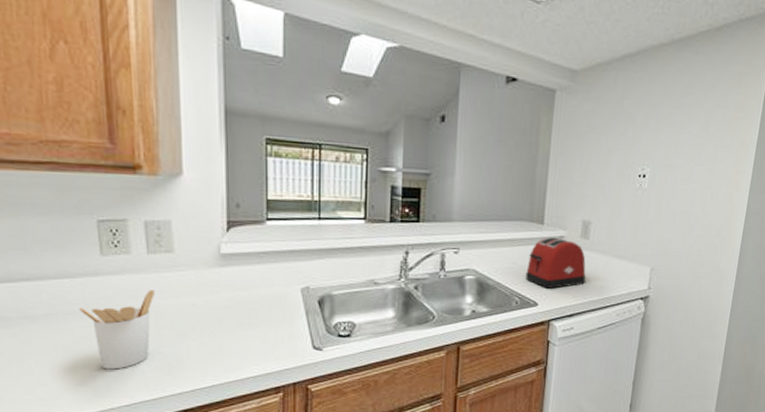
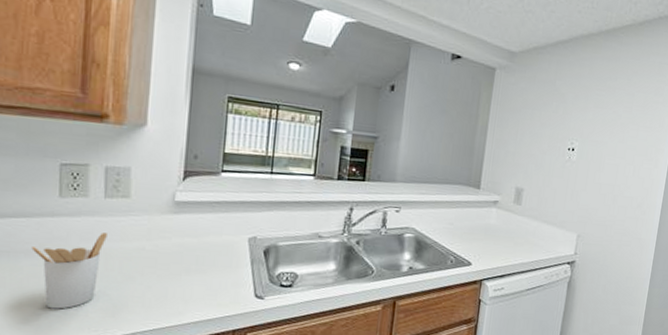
toaster: present [526,237,587,289] -> none [461,201,518,250]

